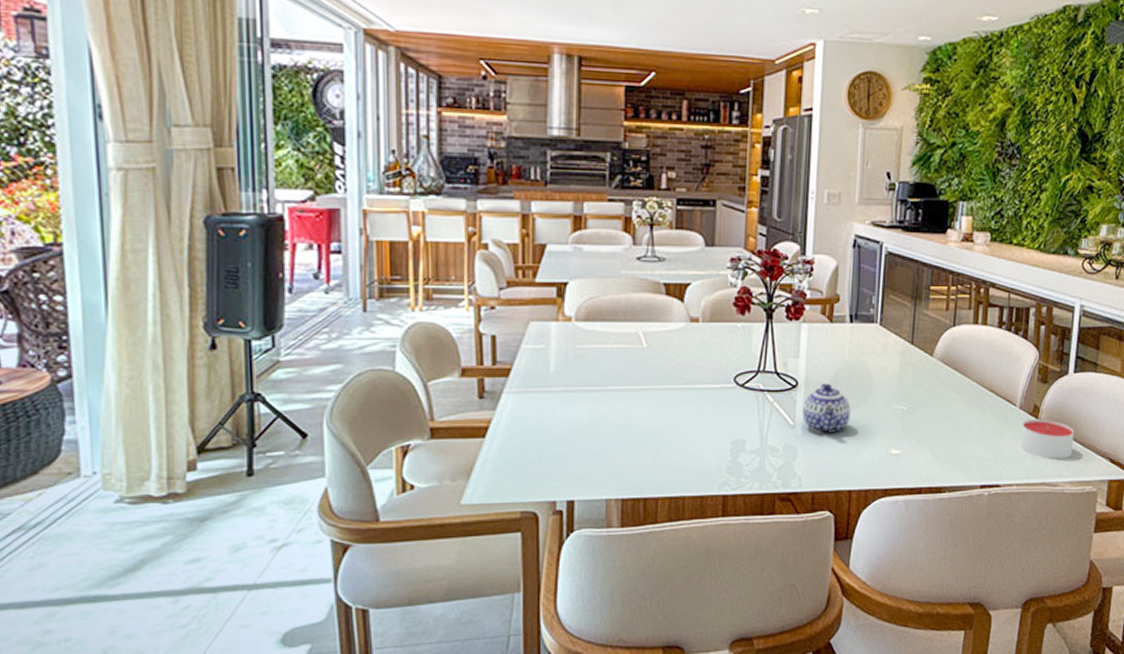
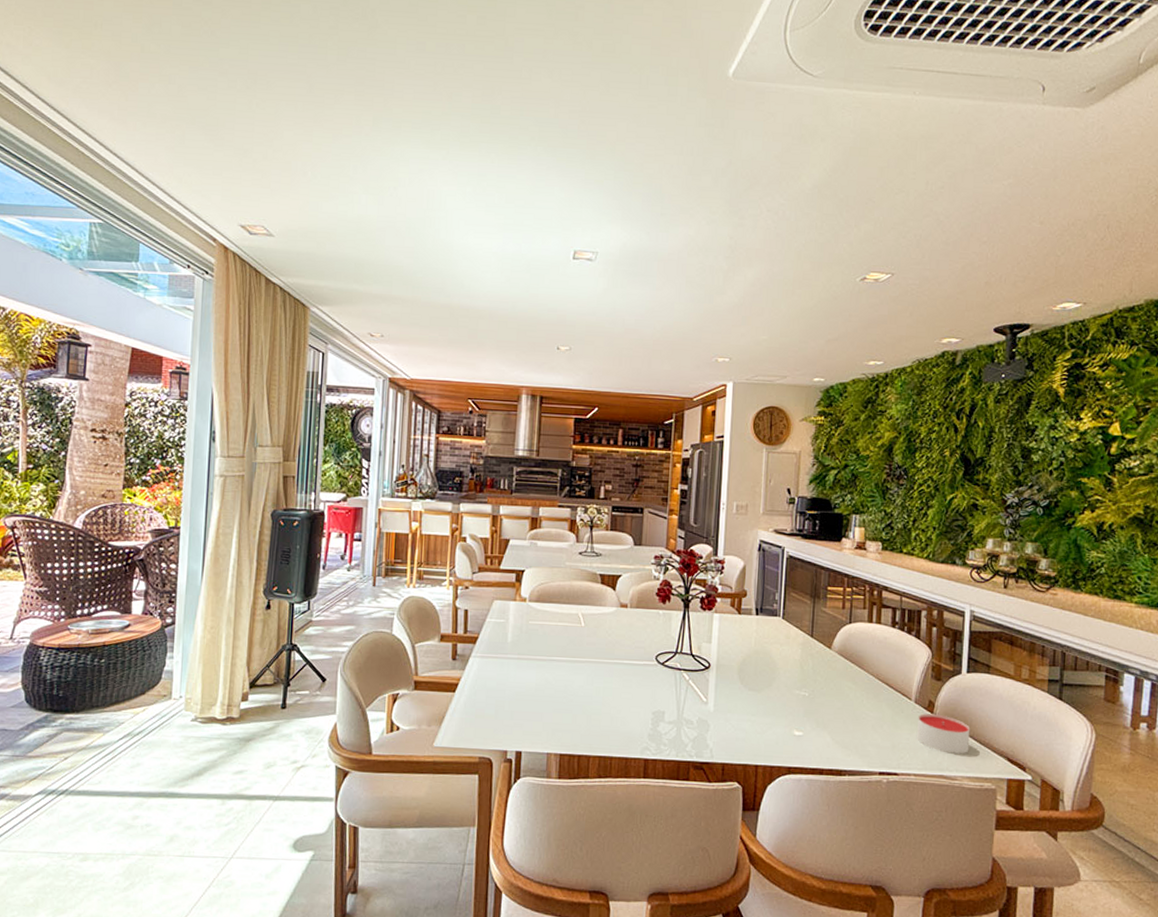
teapot: present [802,383,851,433] -> none [714,666,757,712]

